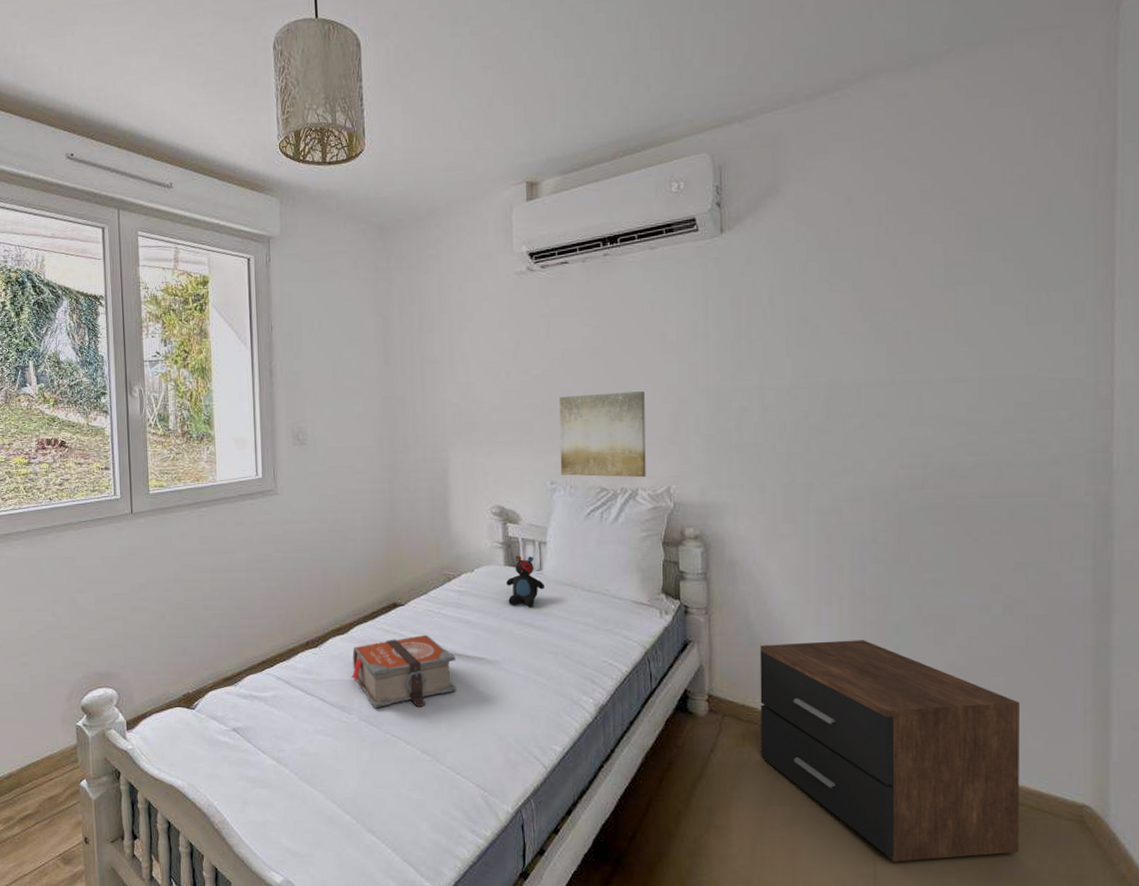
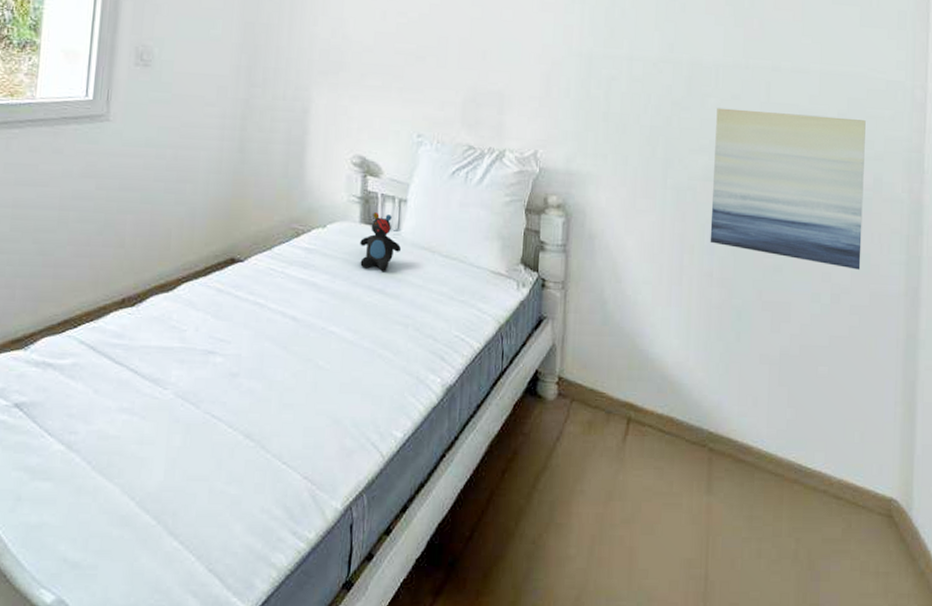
bible: present [351,635,456,709] -> none [171,297,296,383]
wall art: present [559,391,646,478] -> none [428,44,520,139]
nightstand: present [760,640,1019,862] -> none [606,323,842,561]
wall art: none [860,423,1037,579] -> present [710,107,866,270]

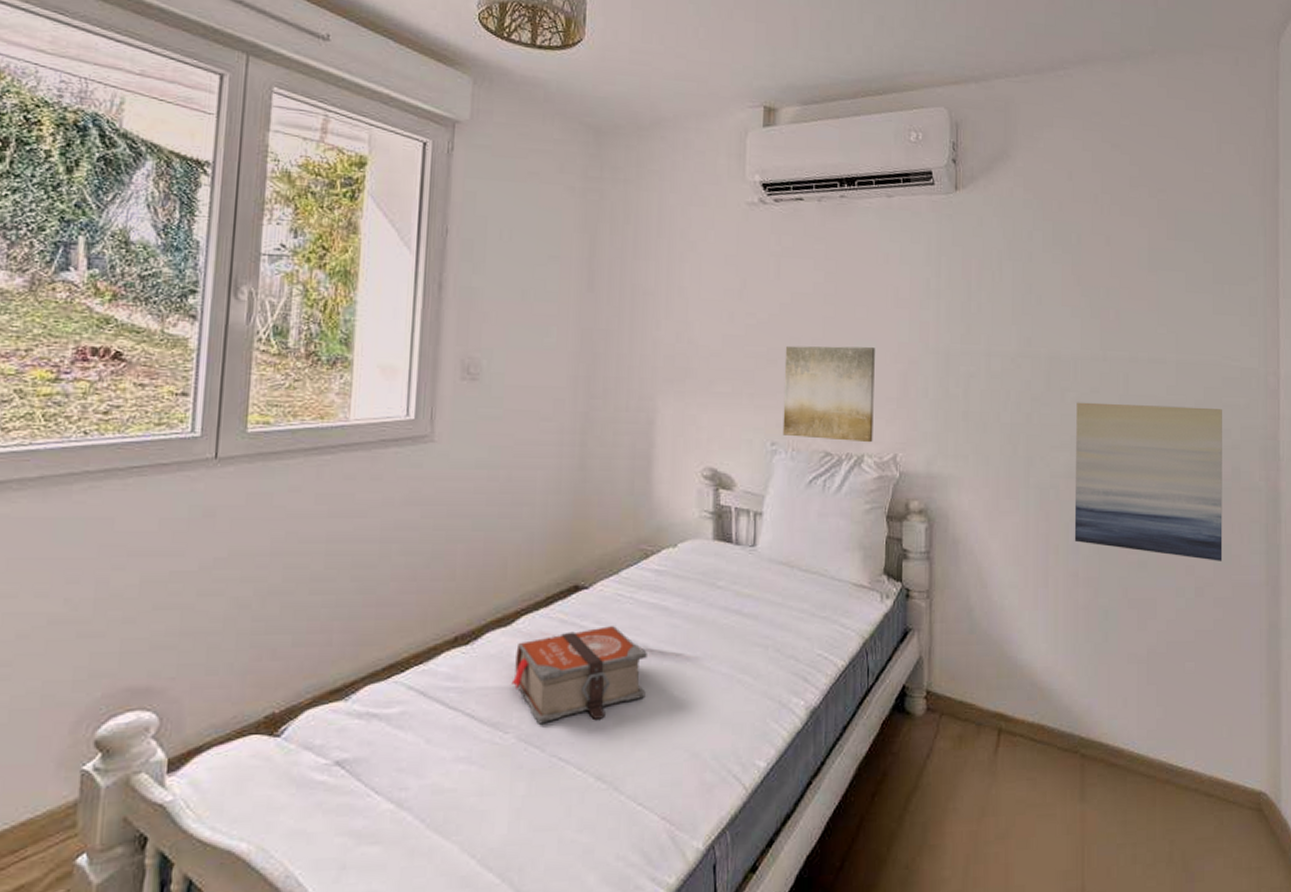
bible: none [171,297,296,383] -> present [511,626,647,724]
teddy bear: present [360,212,402,272] -> none [714,528,759,591]
wall art: none [428,44,520,139] -> present [782,345,875,443]

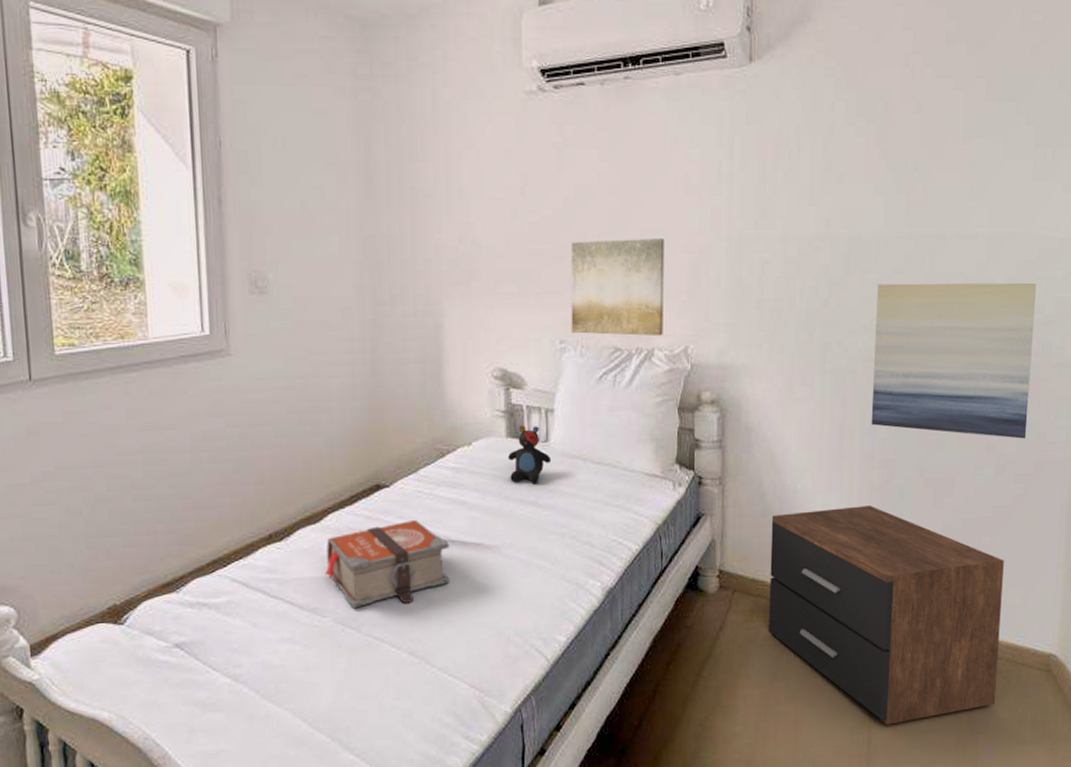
teddy bear: none [714,528,759,591] -> present [508,425,552,485]
nightstand: none [977,625,1209,870] -> present [769,505,1004,725]

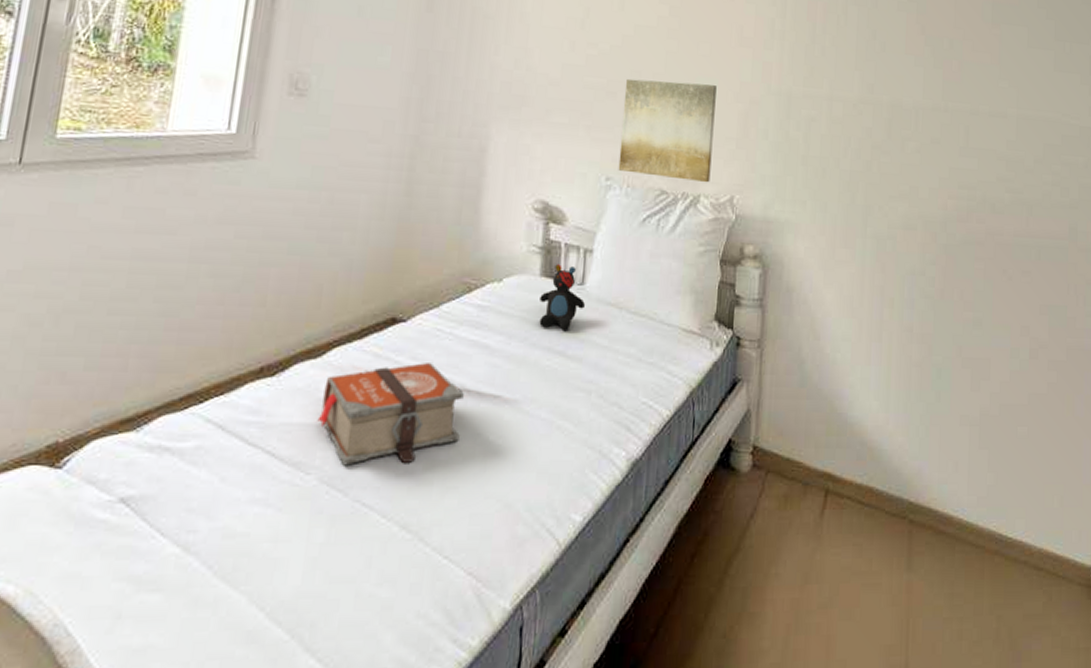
nightstand: present [769,505,1004,725] -> none [802,383,1041,646]
wall art: present [871,282,1036,439] -> none [910,152,1061,323]

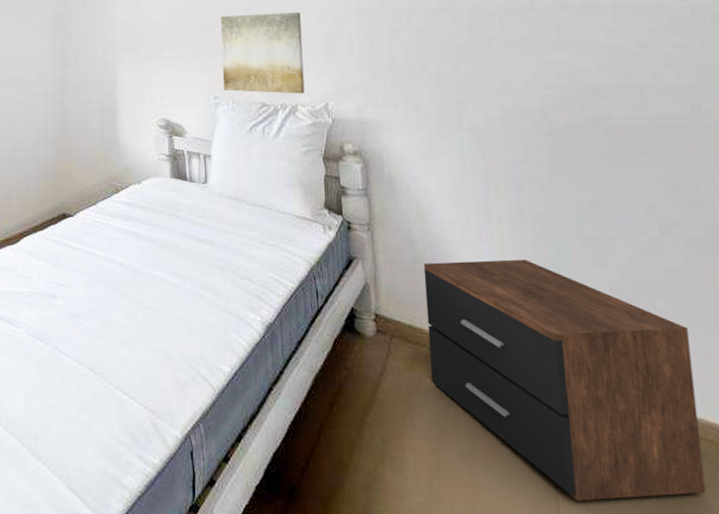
bible: present [317,363,464,466] -> none [20,247,124,323]
teddy bear: present [539,264,586,332] -> none [173,168,211,221]
nightstand: none [802,383,1041,646] -> present [423,259,706,502]

